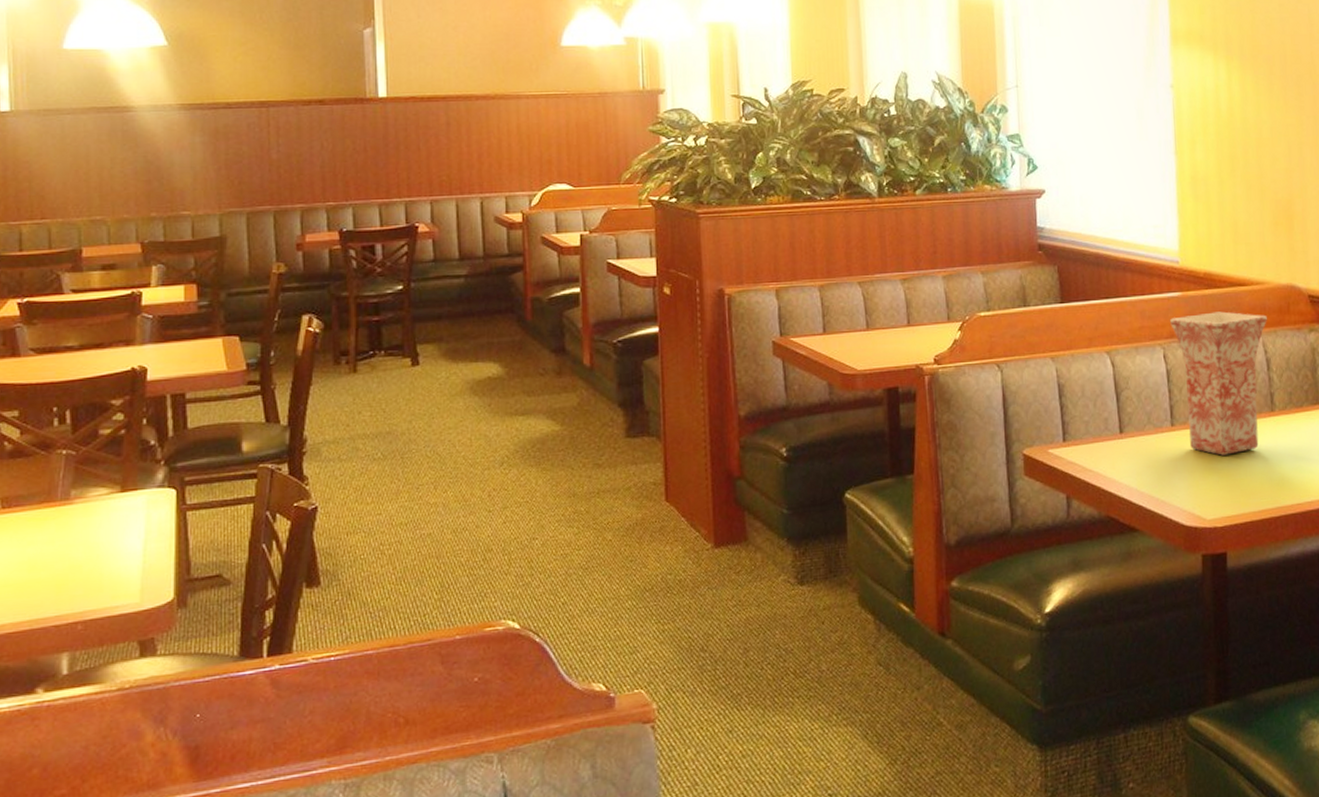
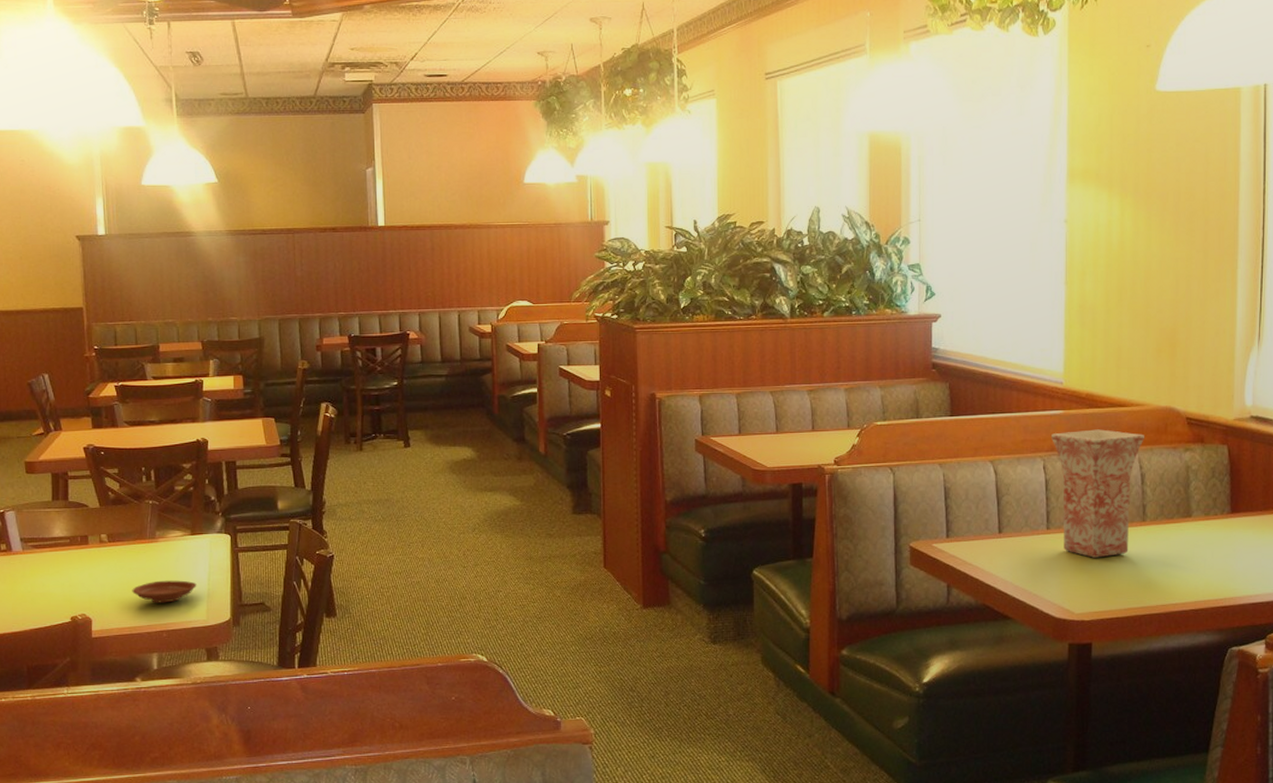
plate: none [34,552,127,586] -> present [132,580,197,603]

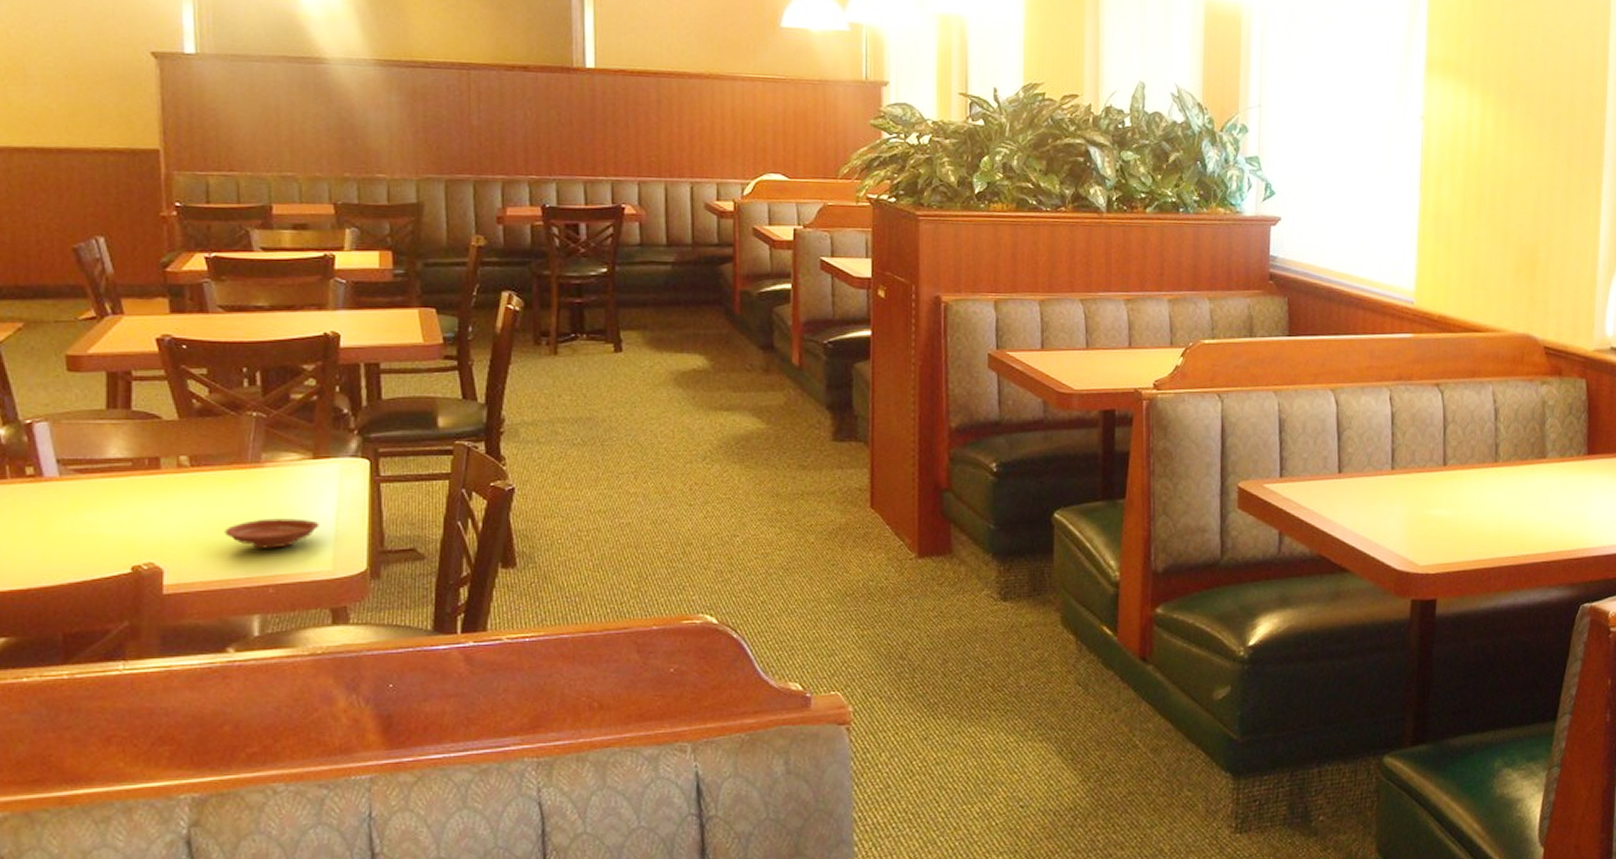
vase: present [1050,429,1144,558] -> none [1398,356,1499,503]

